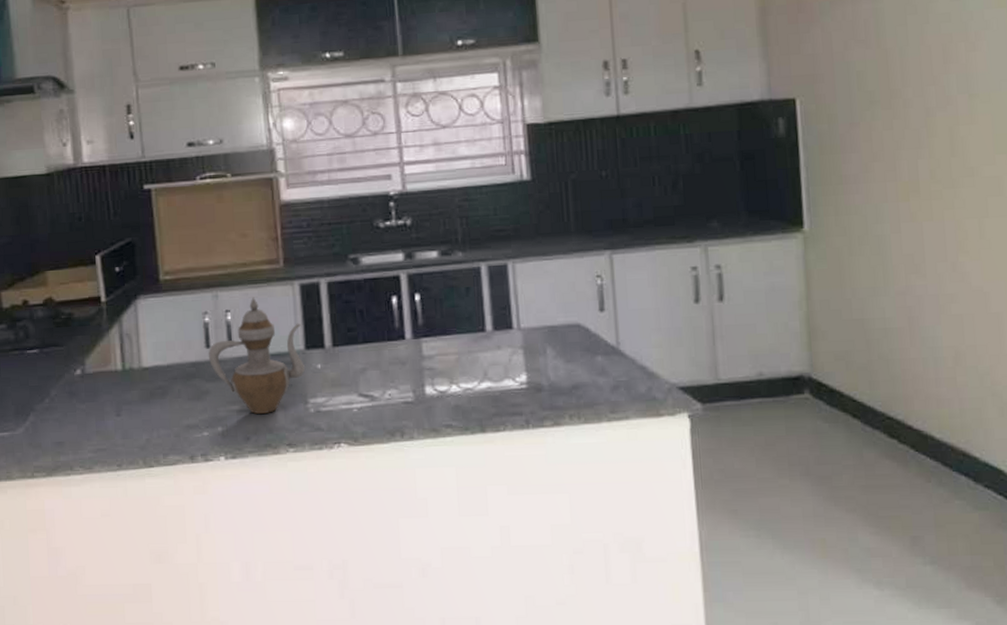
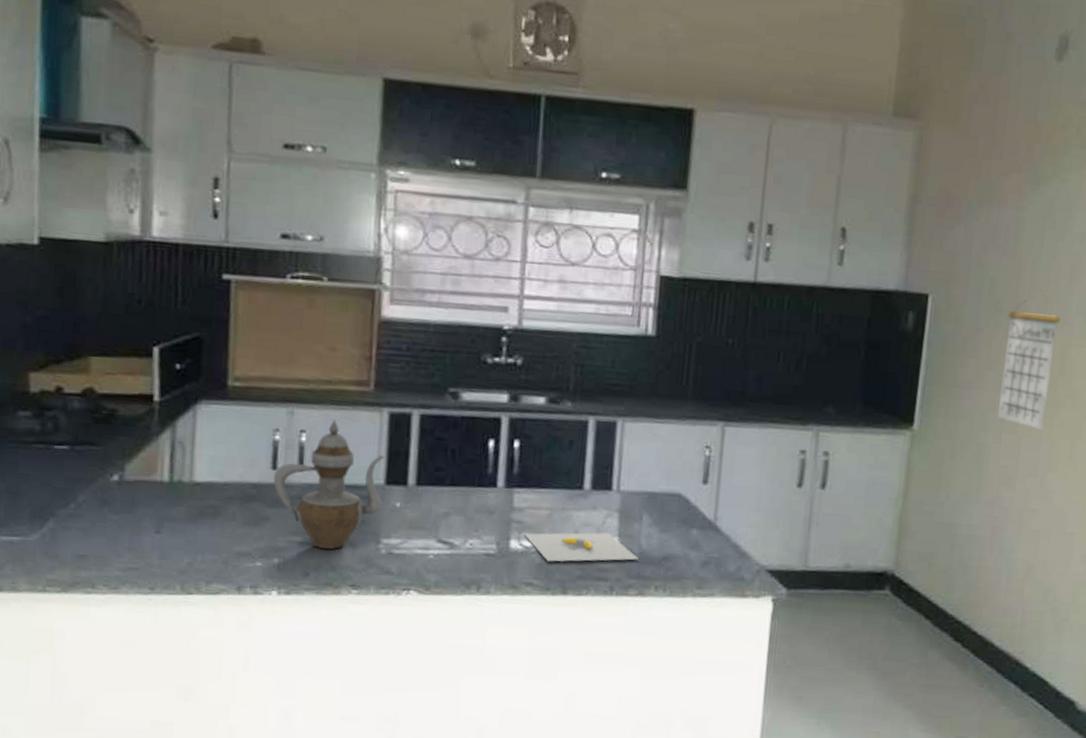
banana: none [437,370,549,403] -> present [524,532,639,562]
calendar: none [883,74,944,213] -> present [998,289,1060,430]

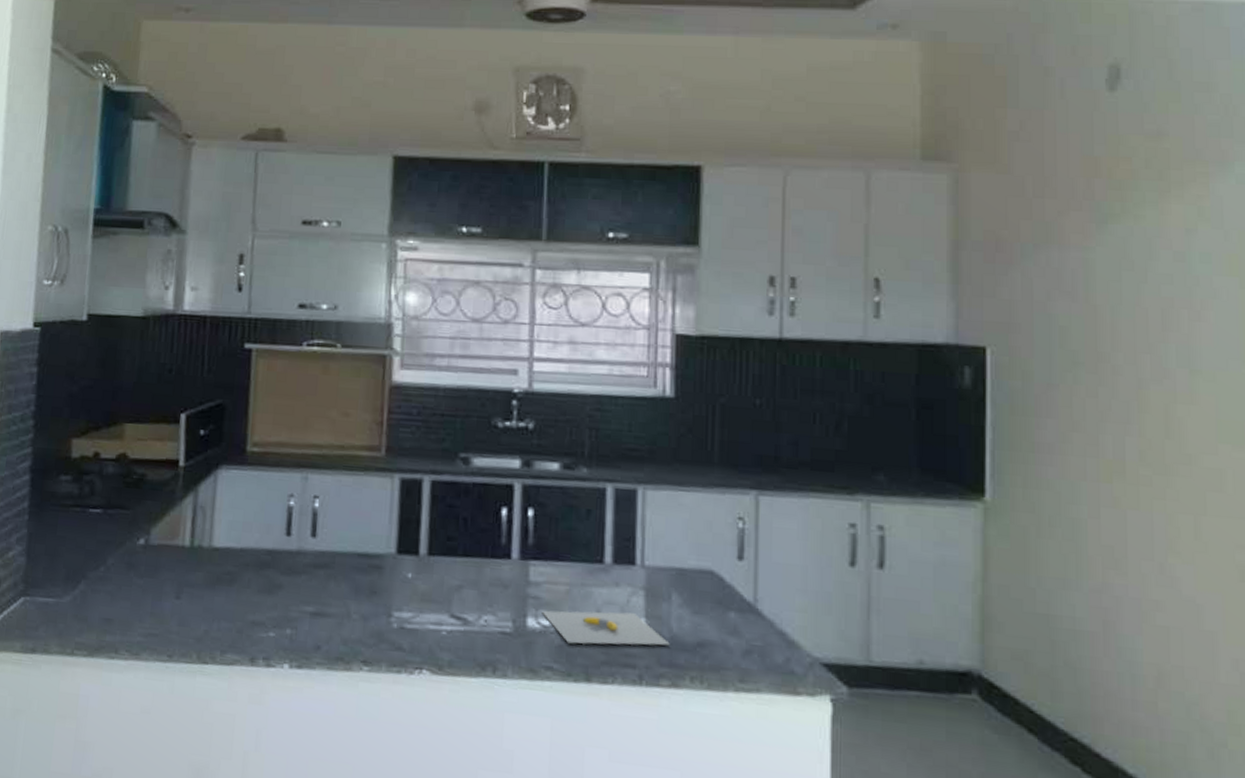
teapot: present [273,419,386,549] -> none [287,485,397,622]
calendar: present [998,289,1060,430] -> none [1088,338,1156,503]

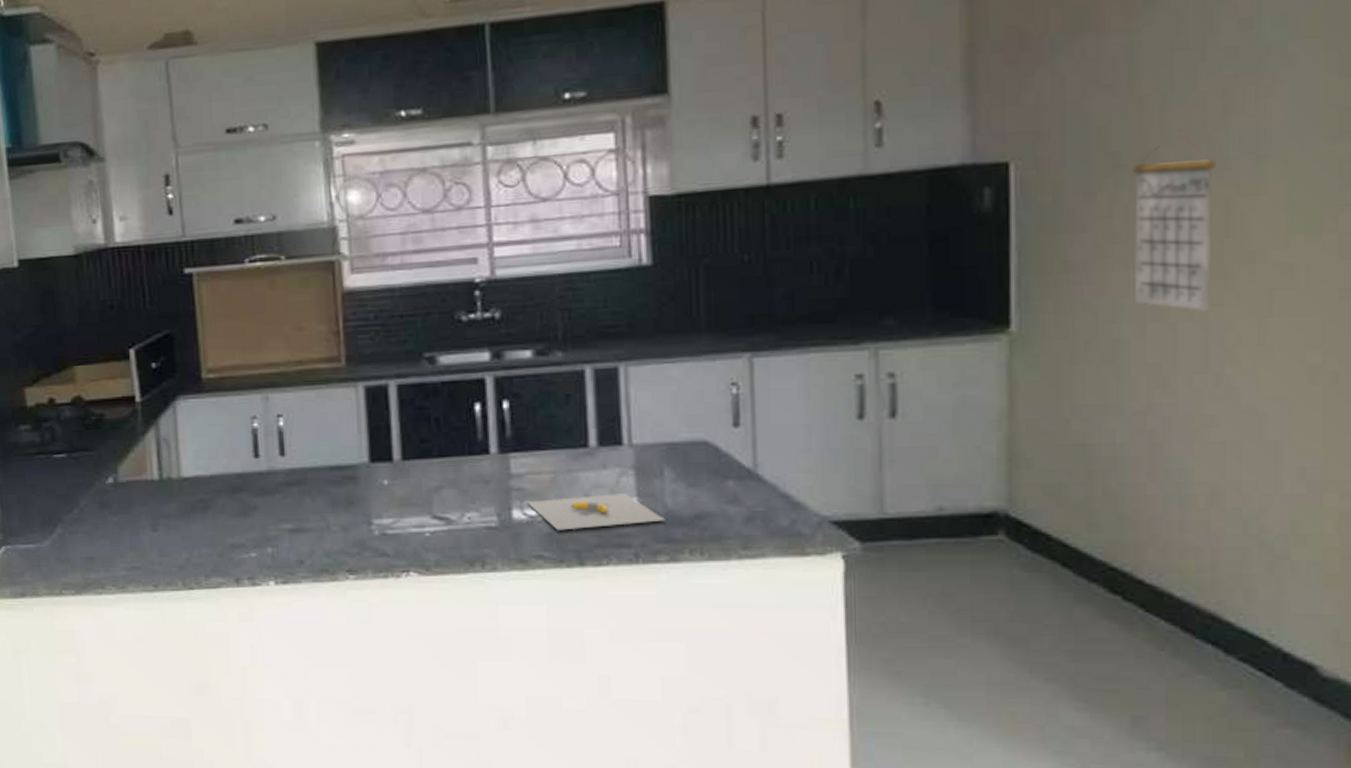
calendar: none [1088,338,1156,503] -> present [1132,129,1215,311]

